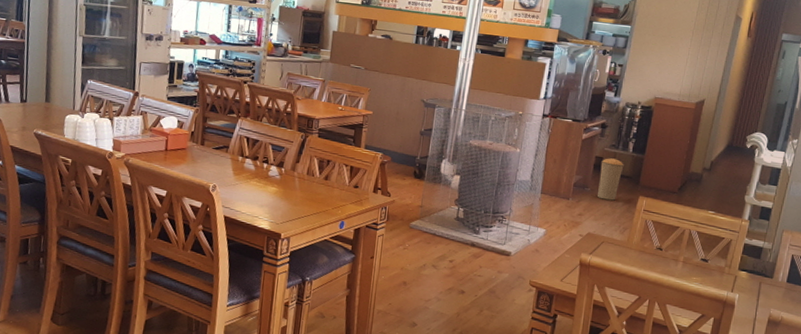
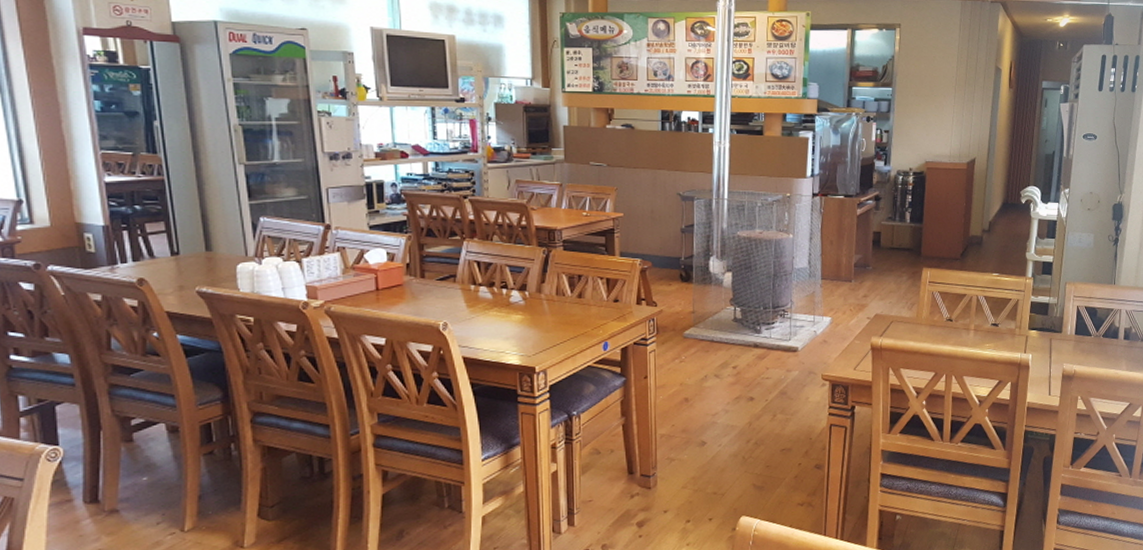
trash can: present [598,158,624,201] -> none [879,232,903,277]

